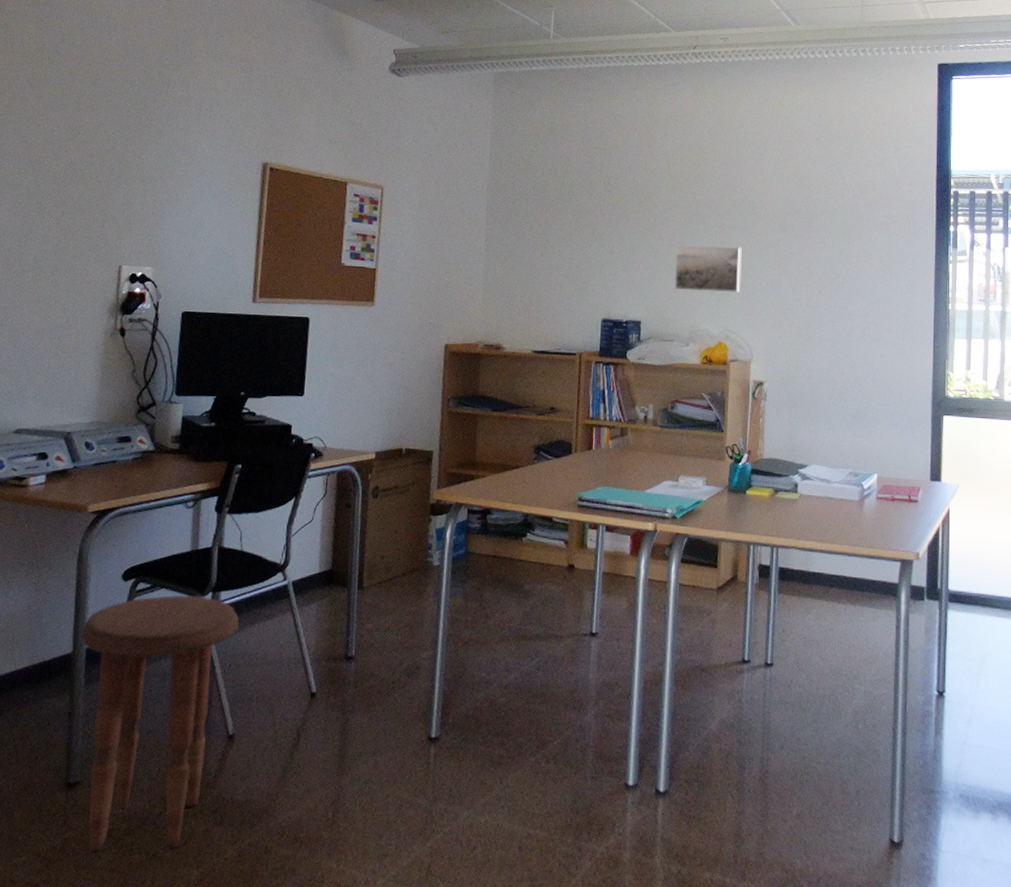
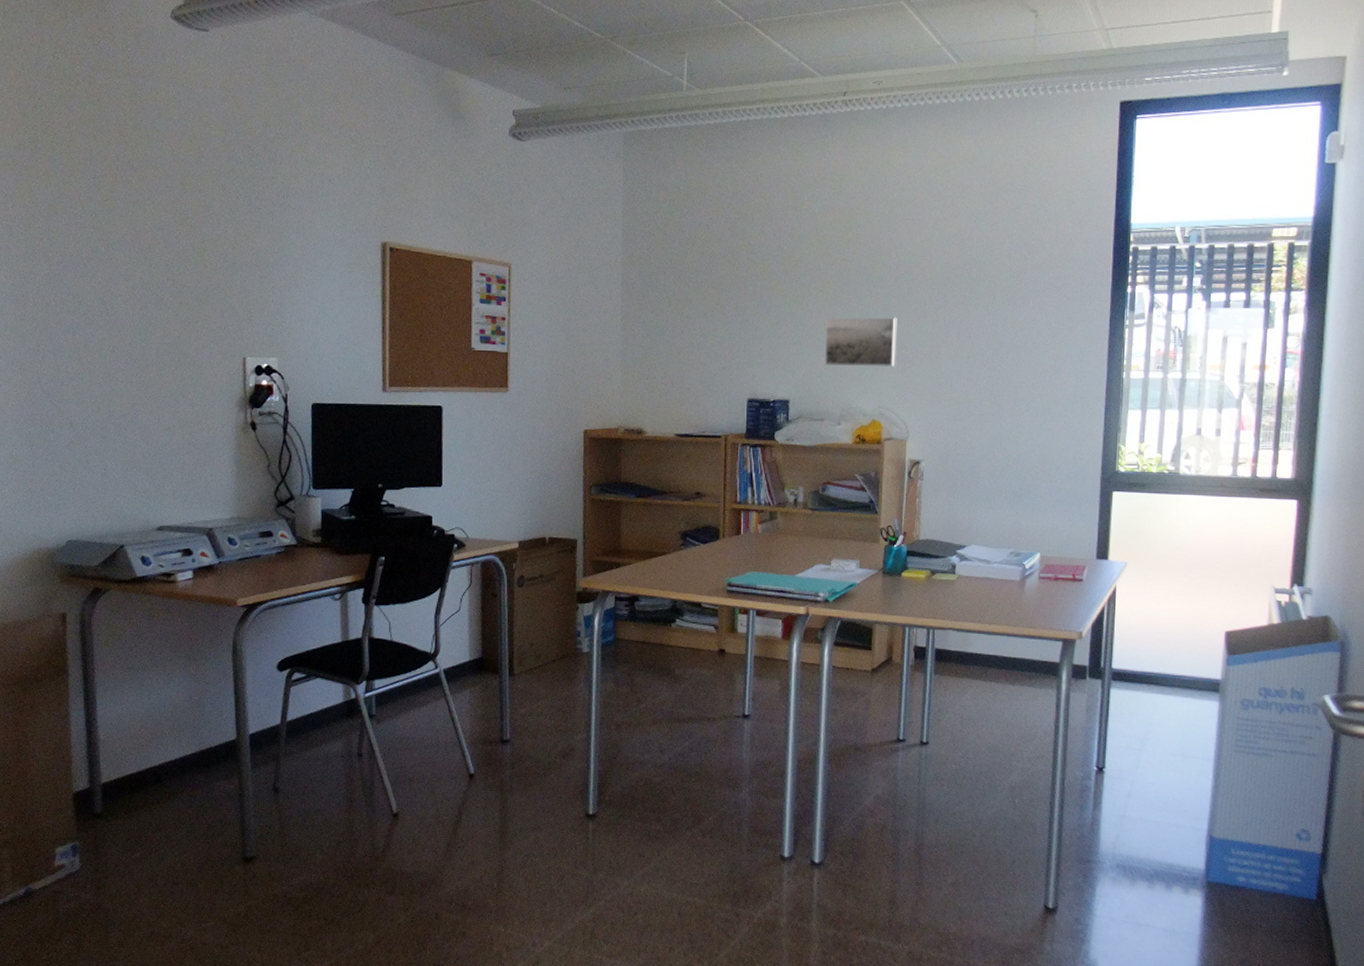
side table: present [80,594,239,852] -> none [243,683,394,918]

